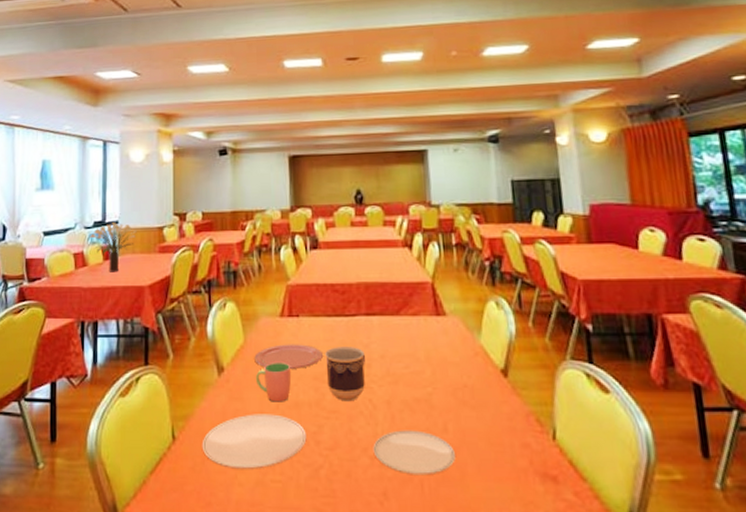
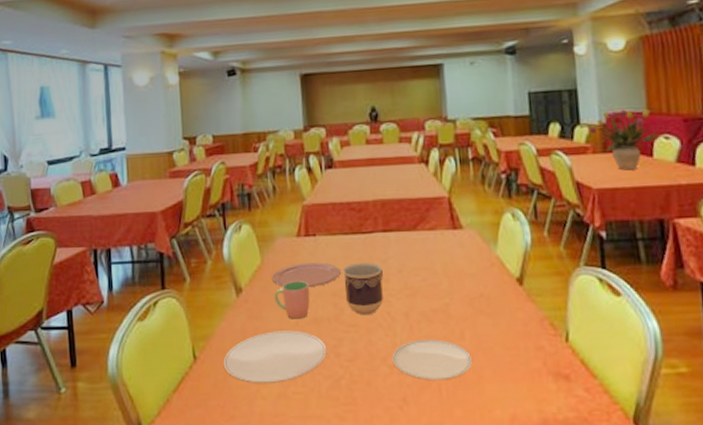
flower arrangement: present [90,221,137,273] -> none [96,148,146,200]
flower arrangement: none [572,200,644,262] -> present [589,109,659,171]

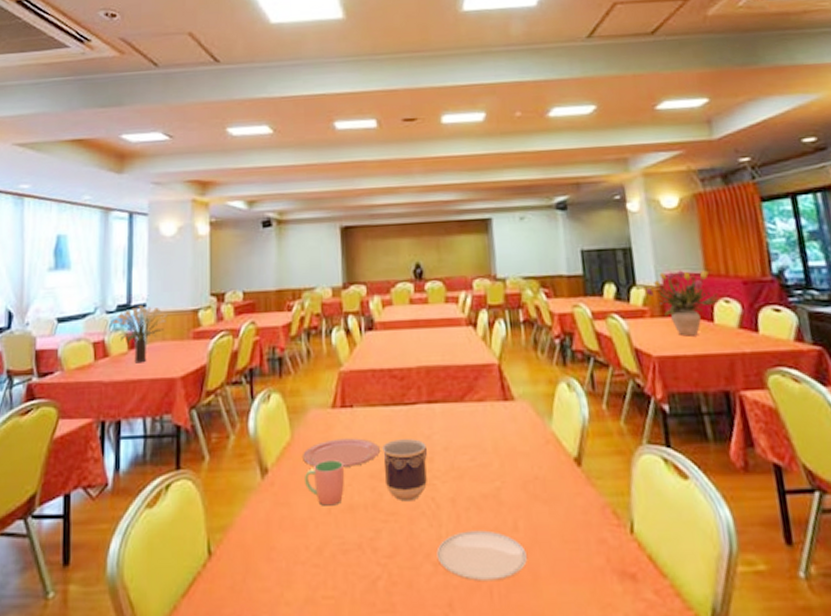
flower arrangement: none [96,148,146,200] -> present [112,304,168,363]
plate: present [223,330,327,385] -> none [242,520,363,587]

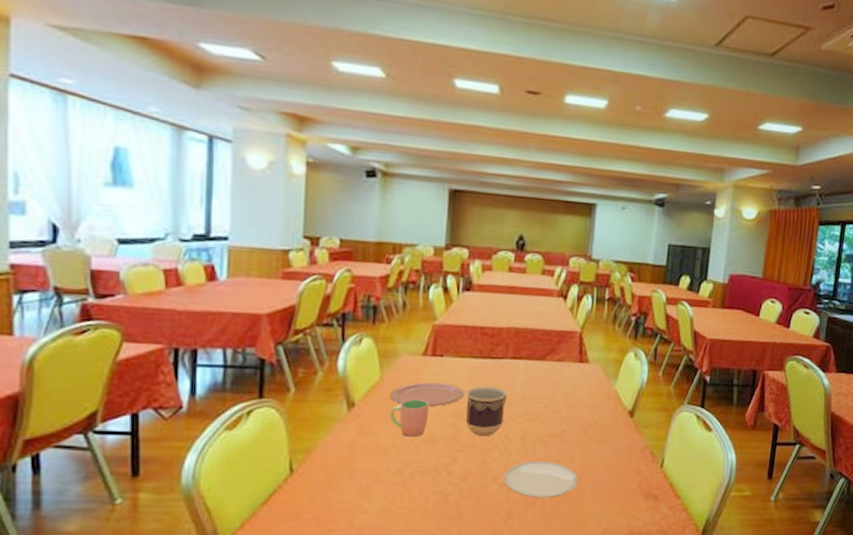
flower arrangement: present [112,304,168,363] -> none [187,236,254,296]
flower arrangement: present [646,270,719,337] -> none [713,272,768,326]

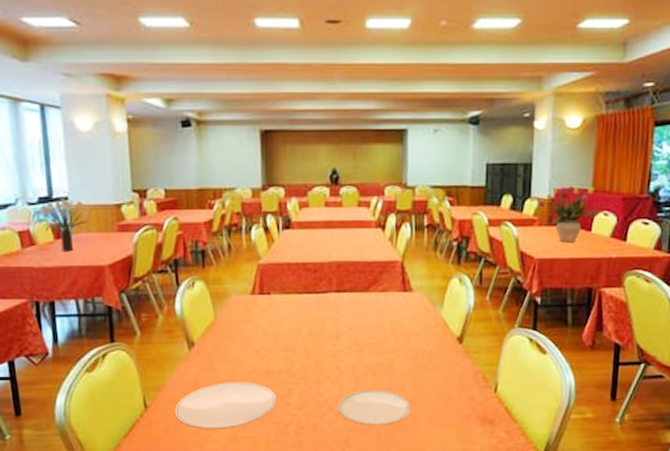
flower arrangement: none [187,236,254,296] -> present [35,197,91,252]
plate: none [324,447,439,499] -> present [174,382,277,430]
cup: present [389,400,430,437] -> none [226,336,263,372]
plate: present [390,382,464,407] -> none [225,319,293,343]
cup: present [465,387,507,437] -> none [296,321,334,369]
flower arrangement: none [713,272,768,326] -> present [538,185,599,243]

